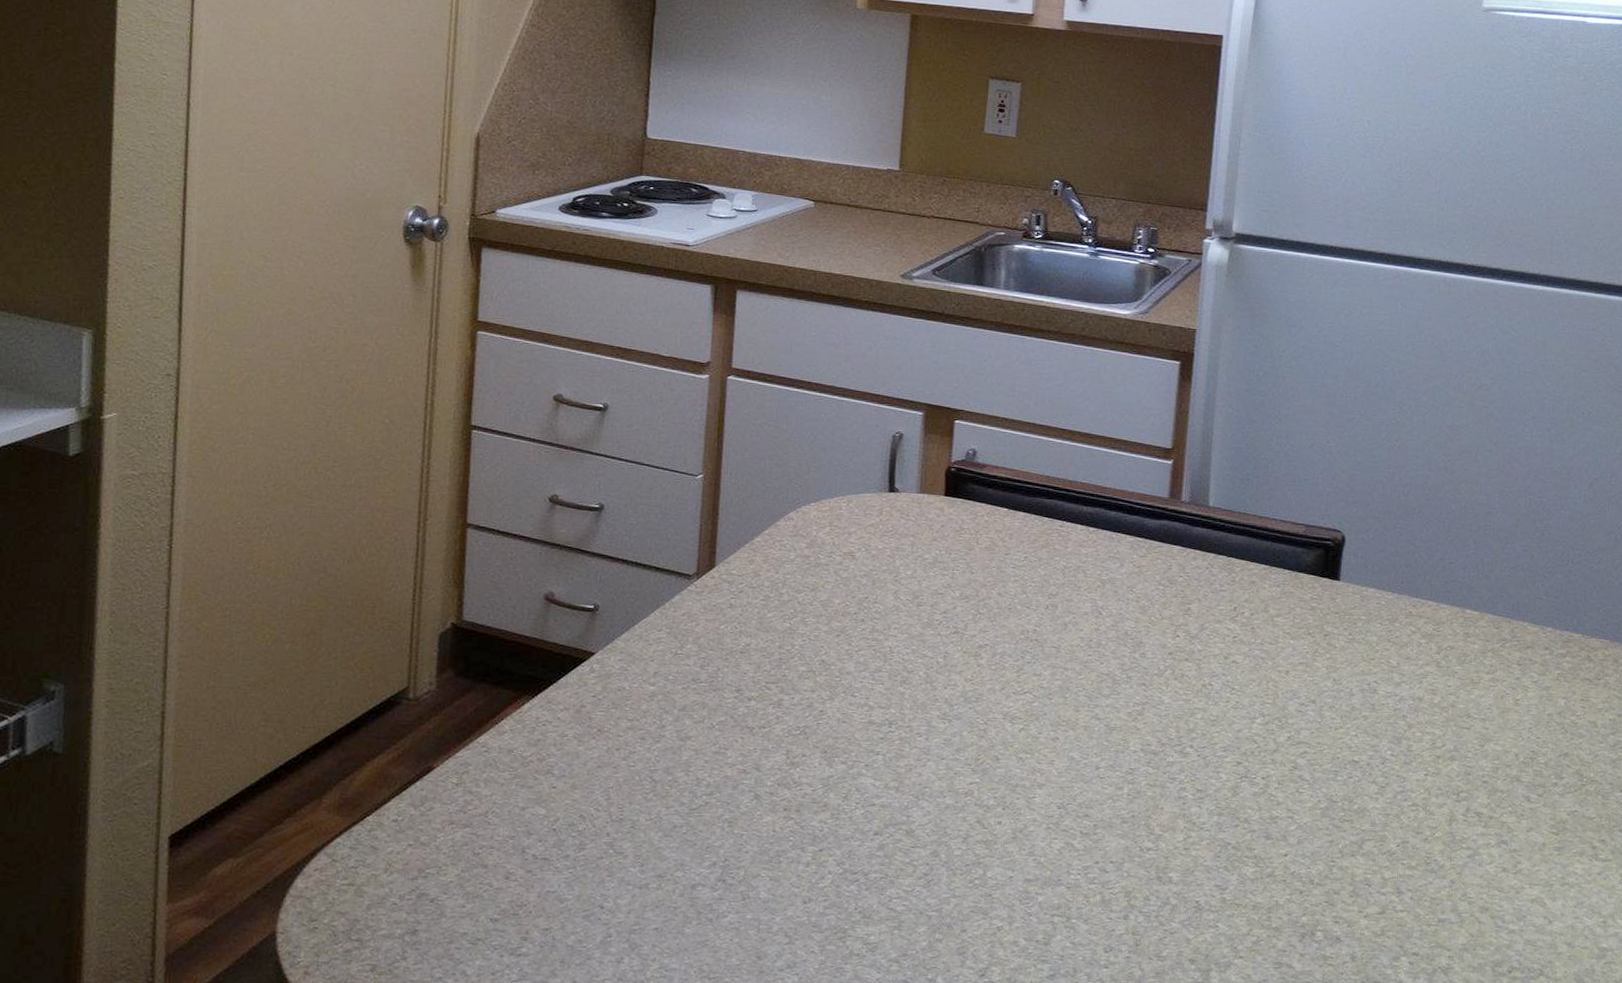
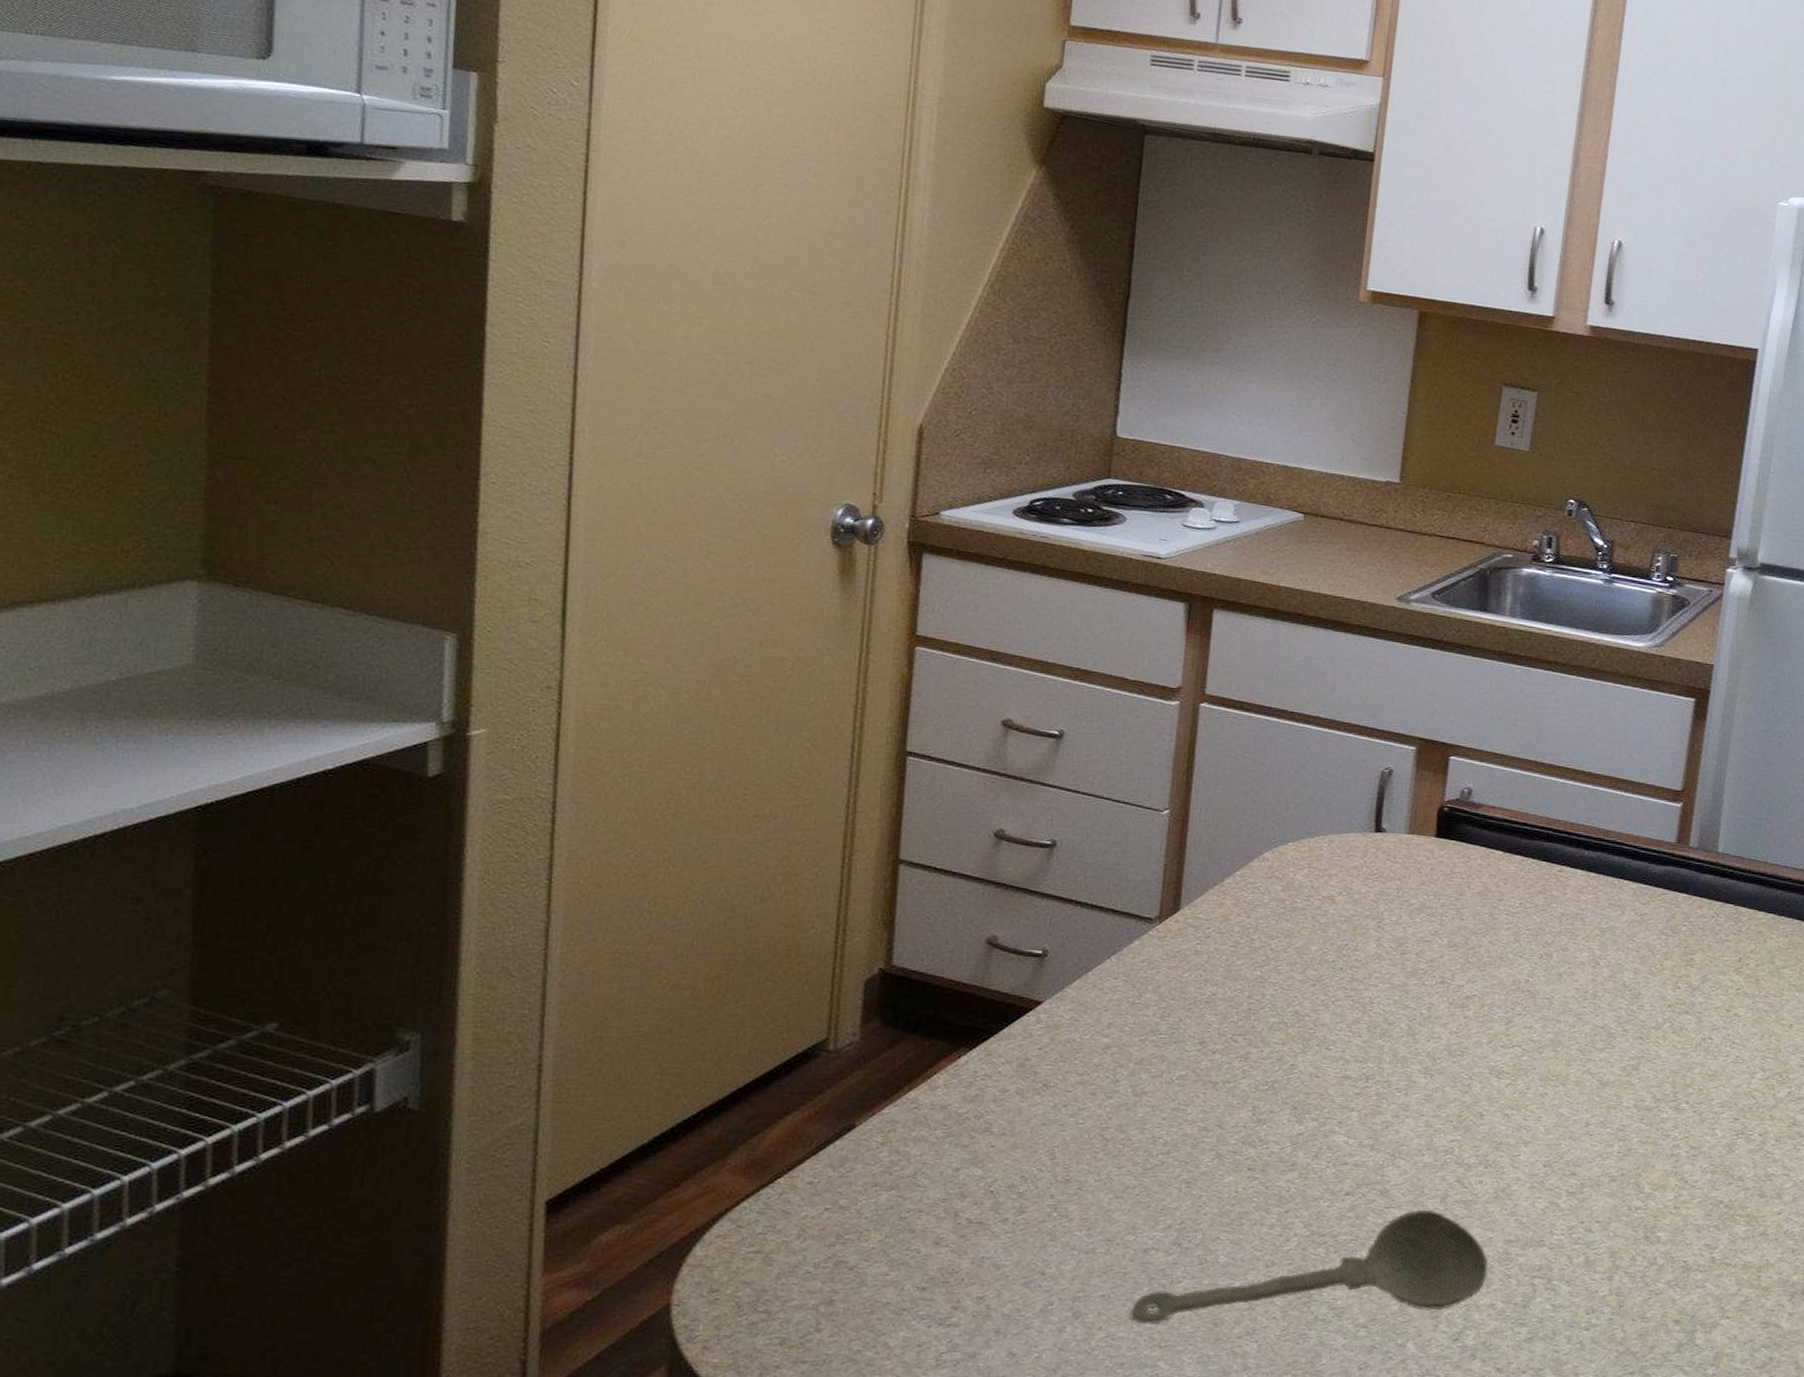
spoon: none [681,849,1010,957] -> present [1130,1209,1488,1325]

